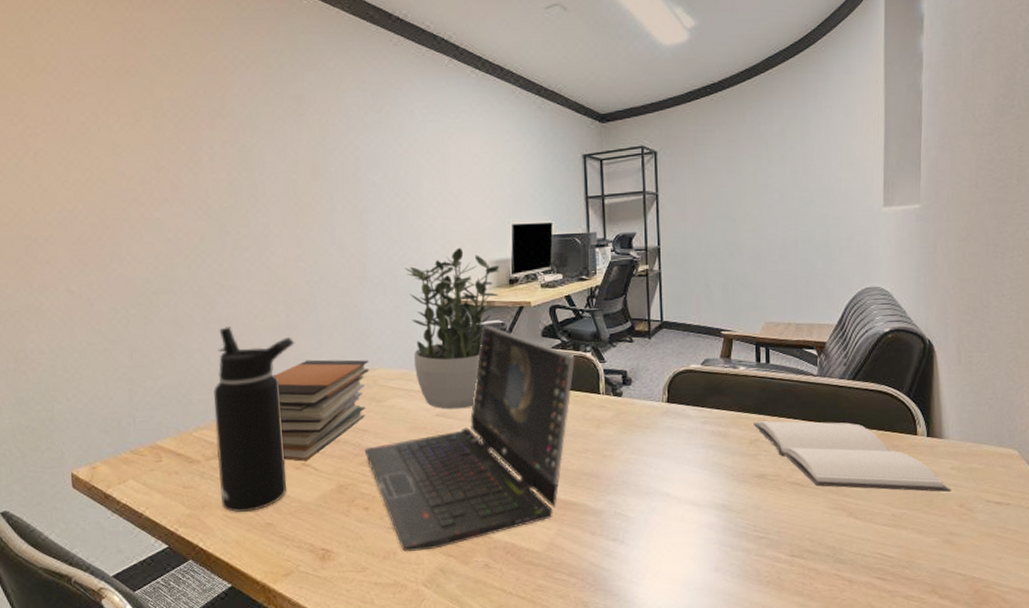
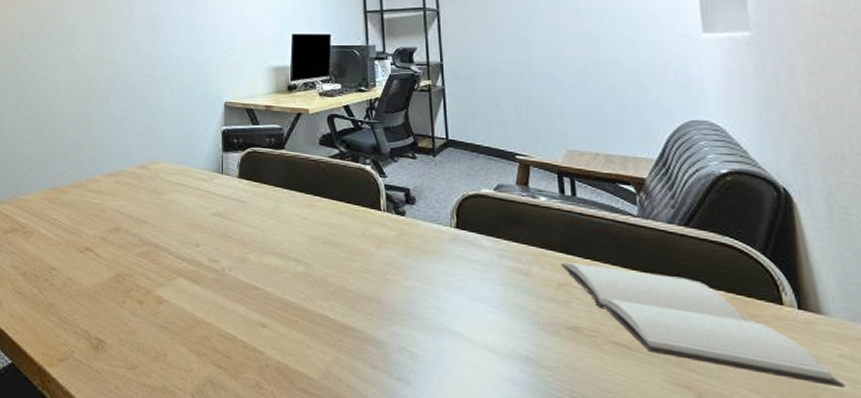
water bottle: present [214,326,295,512] -> none [12,111,89,289]
book stack: present [274,359,370,462] -> none [69,148,153,246]
laptop computer: present [364,324,575,552] -> none [143,128,354,358]
potted plant: present [404,247,500,410] -> none [189,53,279,211]

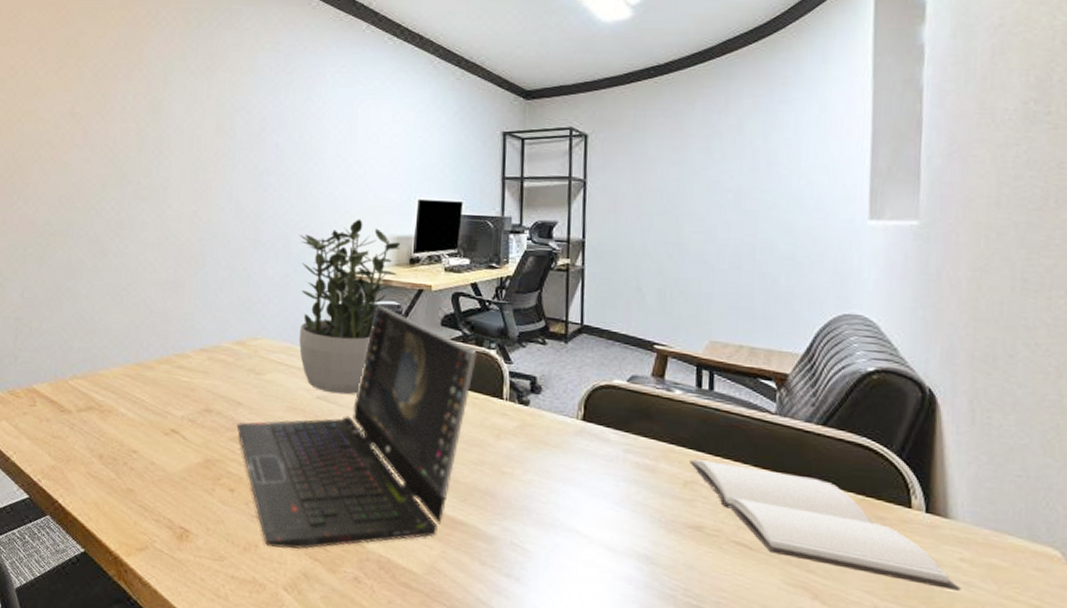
laptop computer: none [143,128,354,358] -> present [236,304,477,550]
potted plant: none [189,53,279,211] -> present [298,219,401,395]

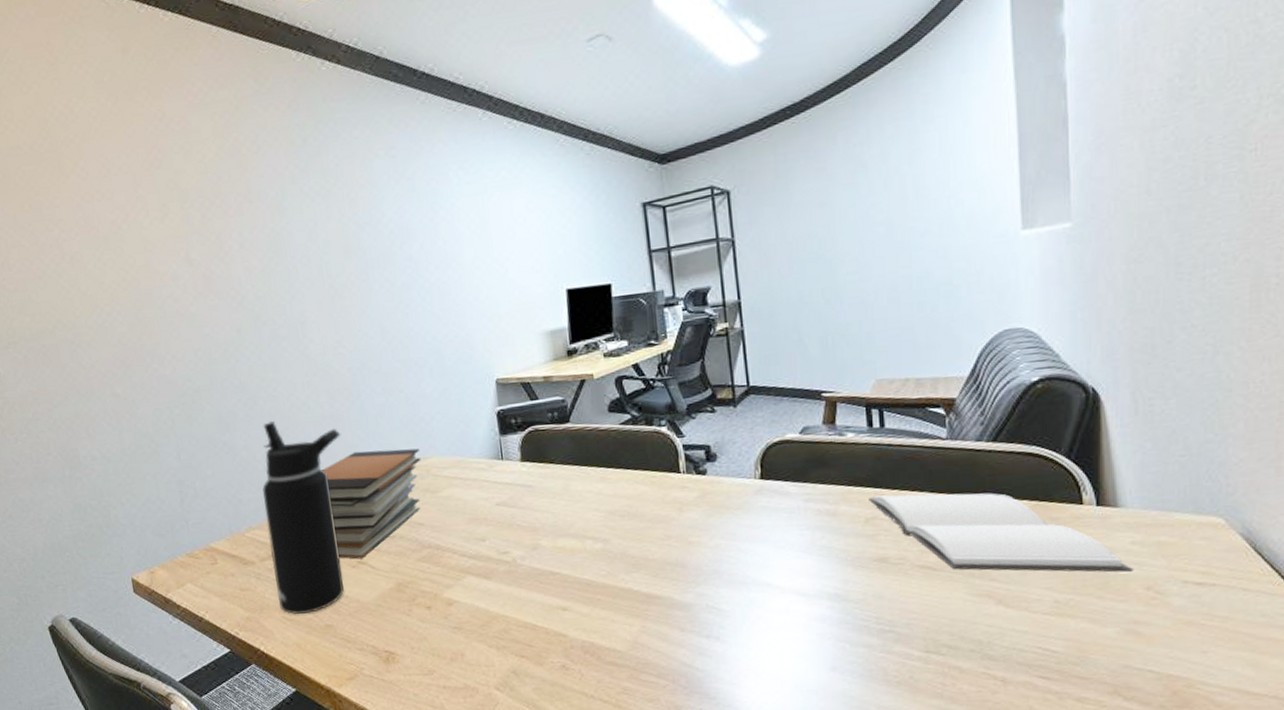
water bottle: none [87,275,180,474] -> present [262,420,344,614]
book stack: none [154,320,253,428] -> present [322,448,422,560]
laptop computer: present [236,304,477,550] -> none [422,402,649,654]
potted plant: present [298,219,401,395] -> none [450,319,556,498]

